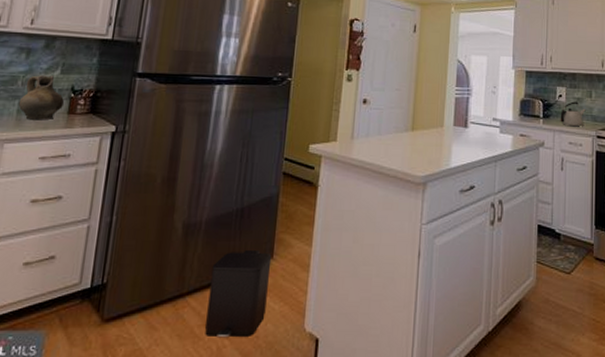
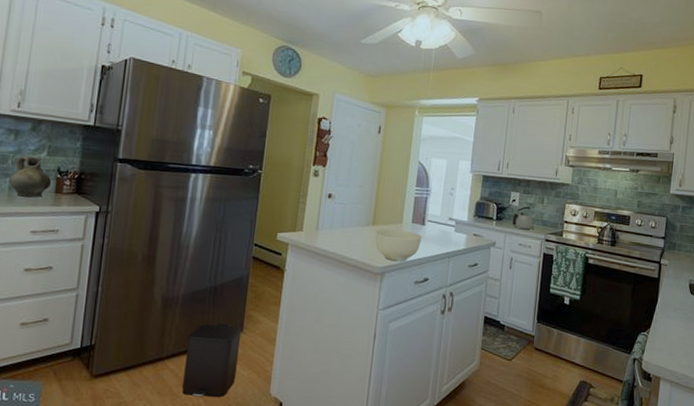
bowl: none [414,133,465,168] -> present [375,228,422,261]

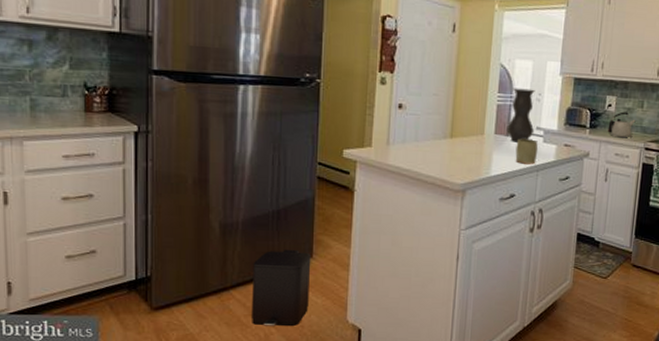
ceramic jug: present [9,155,51,198] -> none [30,69,78,118]
bowl: present [375,228,422,261] -> none [453,141,506,177]
vase: none [422,182,449,231] -> present [506,88,535,142]
mug: none [429,228,450,251] -> present [515,138,539,165]

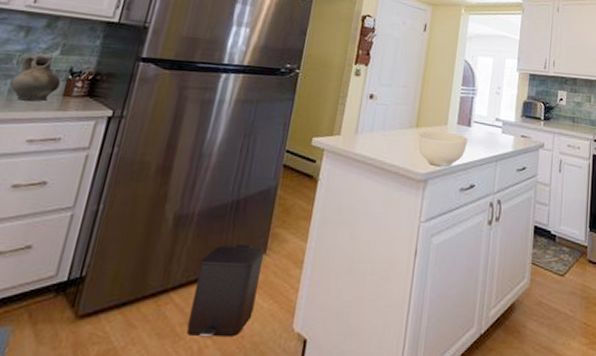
ceramic jug: none [30,69,78,118] -> present [10,54,61,102]
bowl: none [453,141,506,177] -> present [418,130,468,166]
vase: present [506,88,535,142] -> none [468,81,495,133]
mug: present [515,138,539,165] -> none [475,129,498,155]
kettle: present [607,111,636,138] -> none [560,105,585,130]

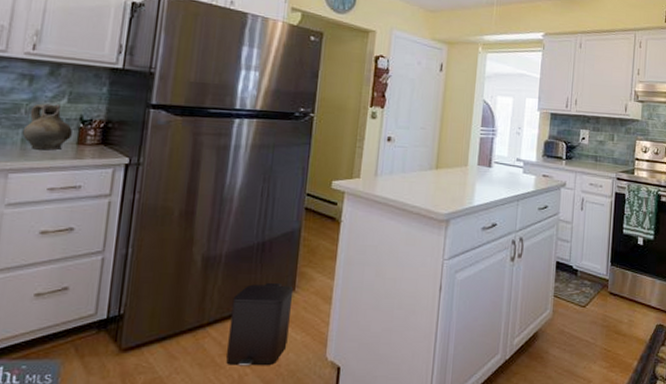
bowl: present [418,130,468,166] -> none [438,172,489,206]

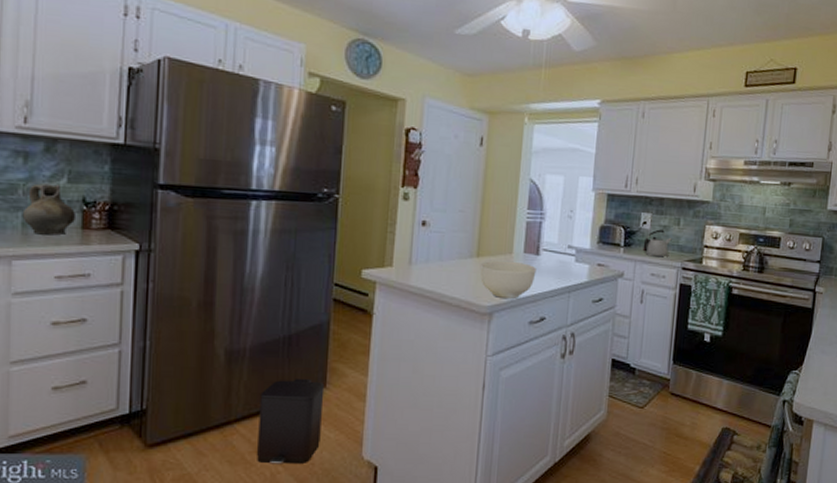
bowl: none [438,172,489,206] -> present [480,260,536,298]
kettle: none [582,144,607,168] -> present [642,229,672,257]

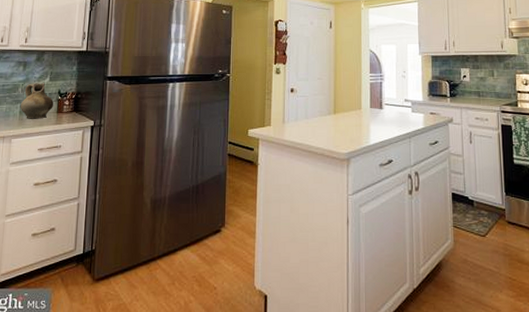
pedal bin: present [256,379,325,464] -> none [173,221,224,294]
bowl: present [480,260,536,298] -> none [337,115,381,146]
kettle: present [642,229,672,257] -> none [466,81,489,104]

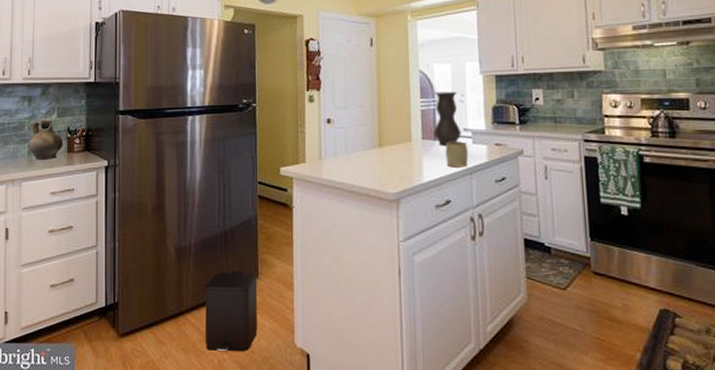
pedal bin: none [173,221,224,294] -> present [205,271,258,352]
vase: none [380,68,402,114] -> present [433,91,461,146]
mug: none [389,110,409,132] -> present [445,141,469,168]

